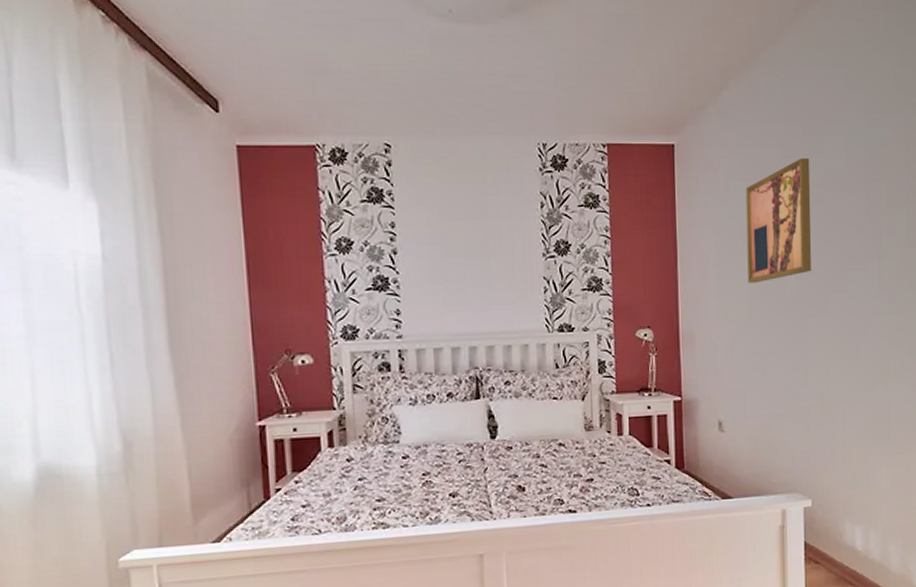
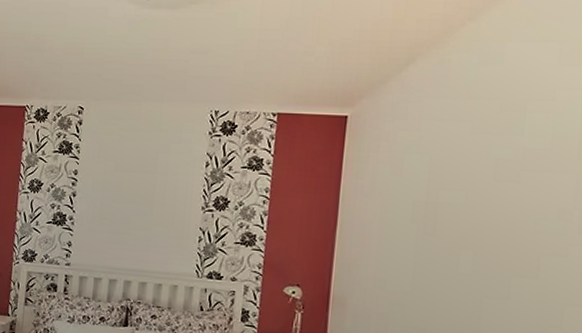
wall art: present [745,158,812,284] -> none [414,135,506,257]

